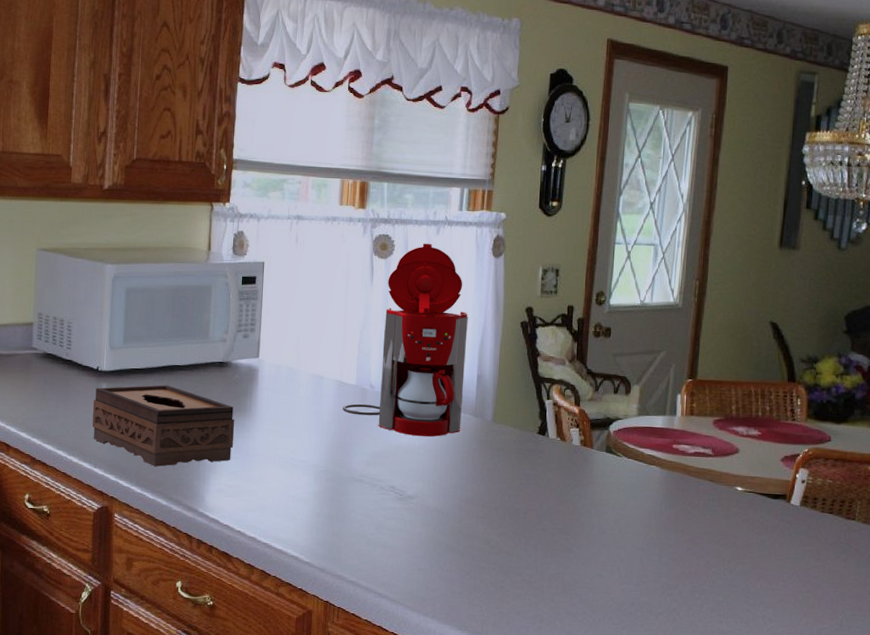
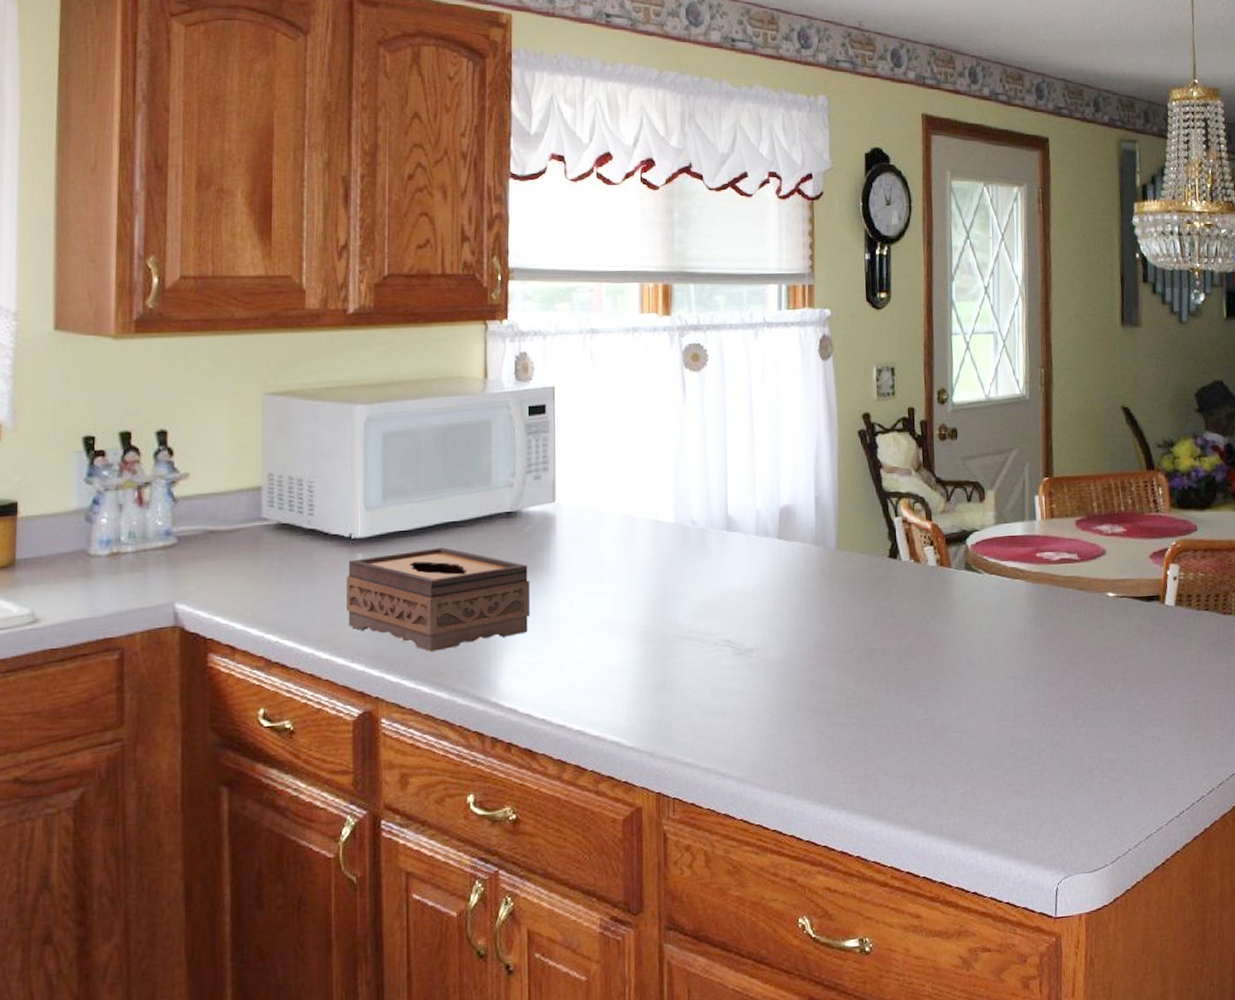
coffee maker: present [343,243,468,437] -> none [661,349,803,576]

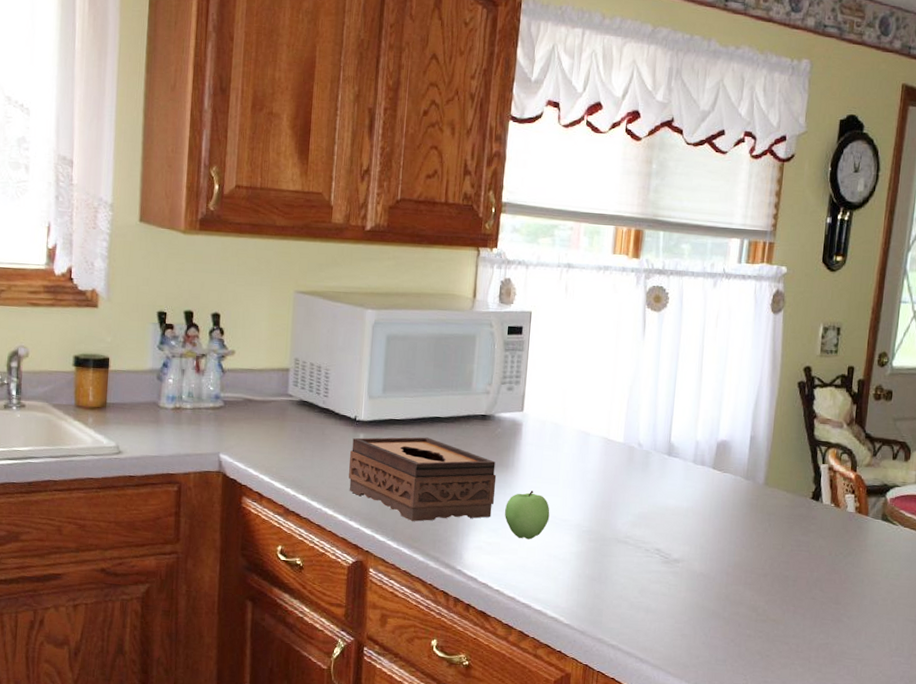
apple: none [544,593,598,653] -> present [505,490,550,540]

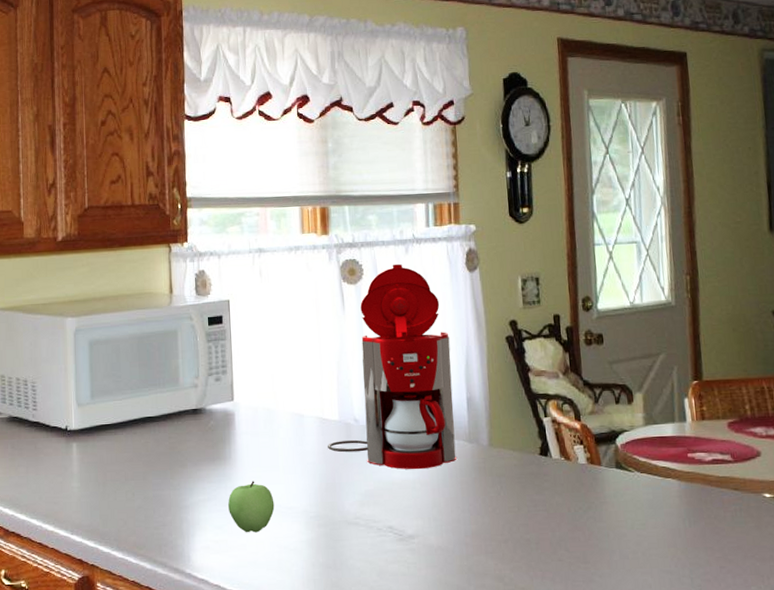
tissue box: present [349,437,497,522] -> none [64,439,216,528]
coffee maker: none [609,296,743,499] -> present [328,263,458,469]

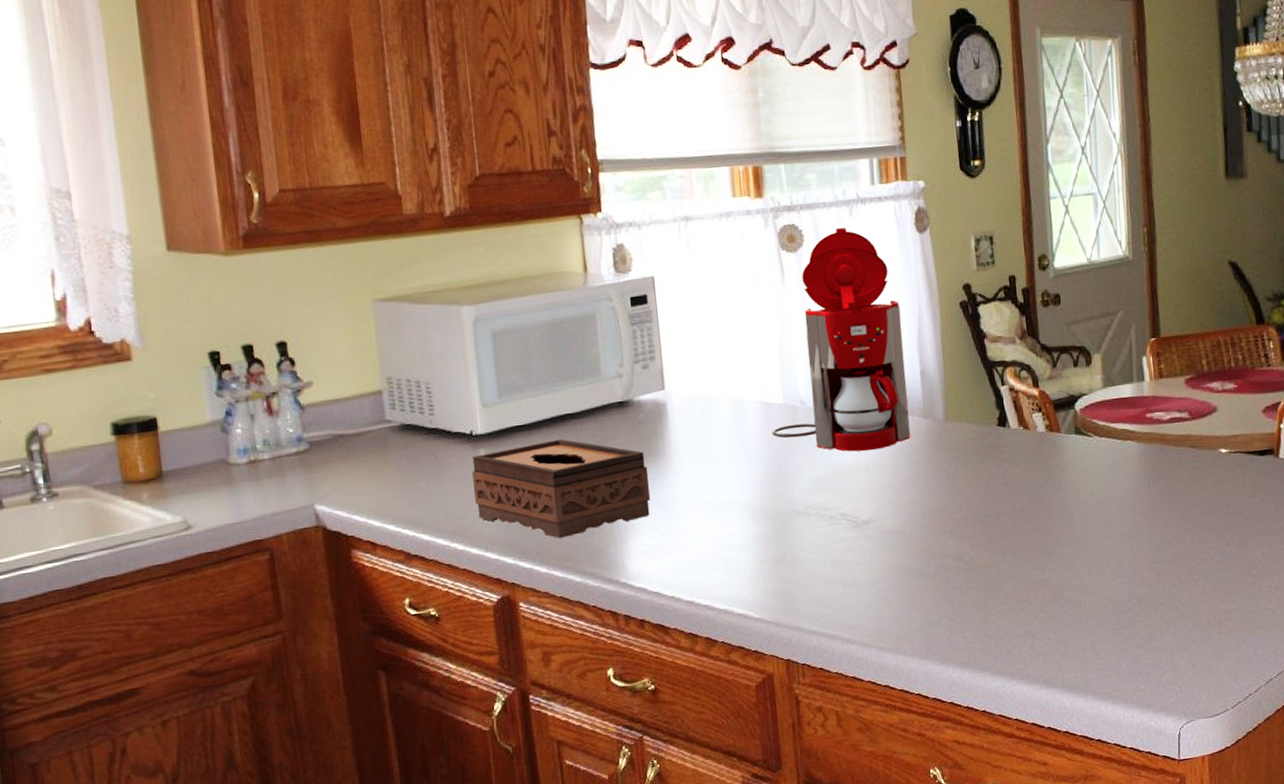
tissue box: none [64,439,216,528] -> present [471,439,650,538]
apple: present [228,481,275,533] -> none [664,476,717,534]

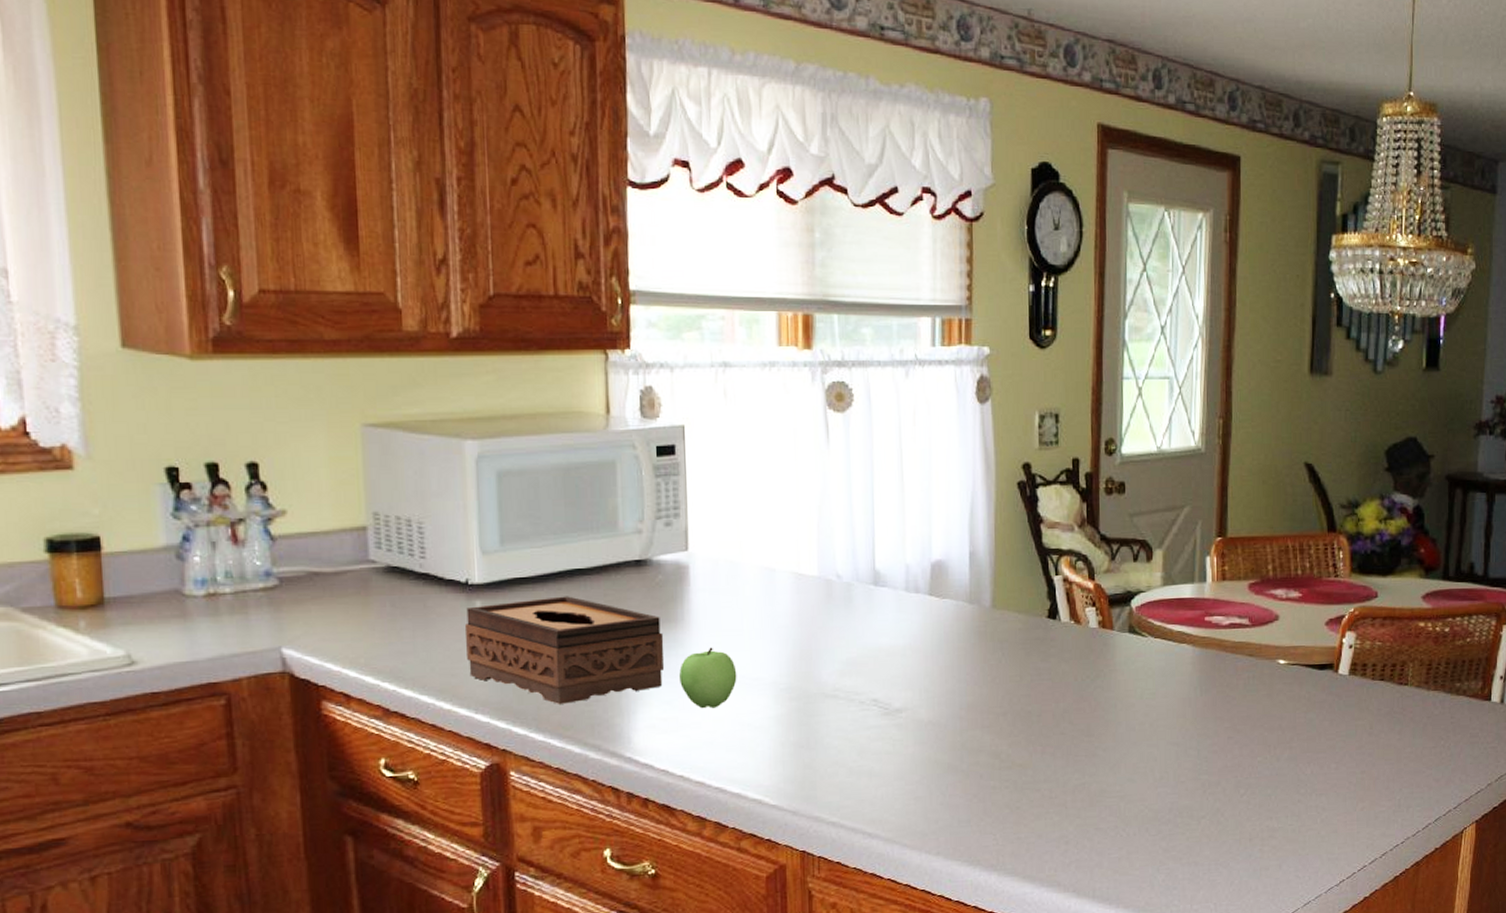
apple: none [664,476,717,534] -> present [679,647,737,709]
coffee maker: present [772,227,912,452] -> none [804,389,955,634]

